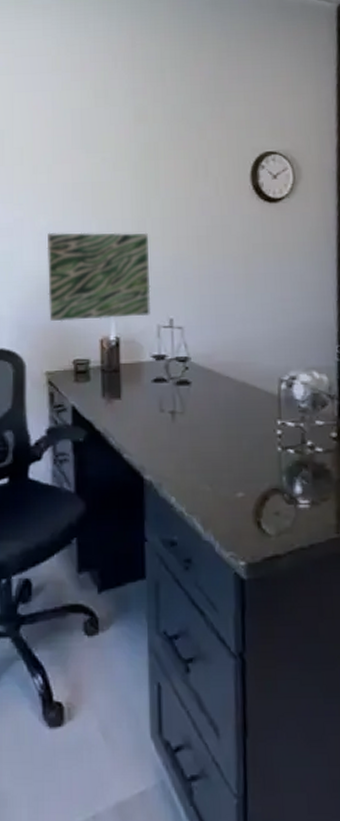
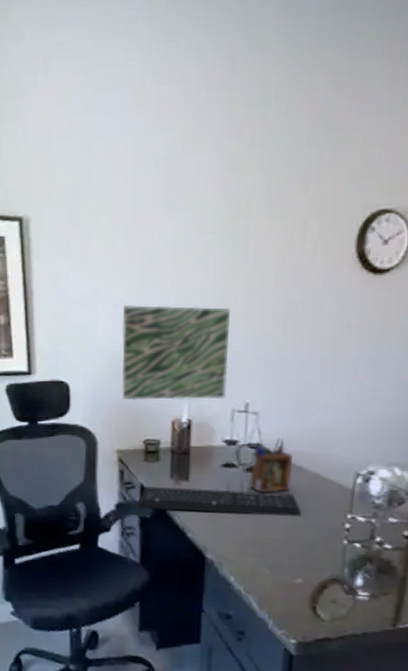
keyboard: none [70,404,234,432] -> present [138,486,301,518]
desk organizer: none [180,350,221,406] -> present [250,437,293,494]

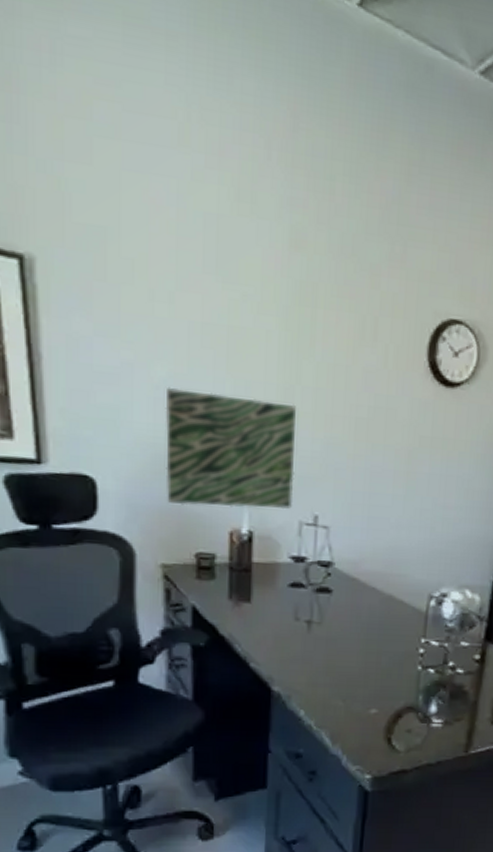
keyboard: present [138,486,301,518] -> none [190,609,375,643]
desk organizer: present [250,437,293,494] -> none [320,555,366,617]

